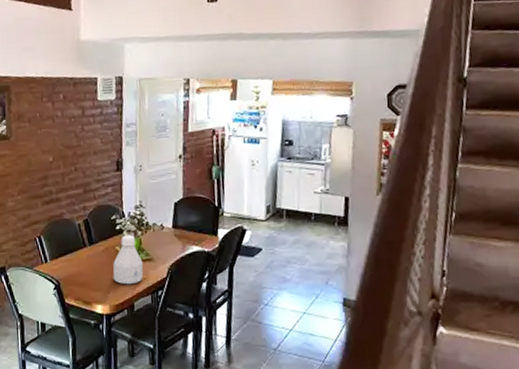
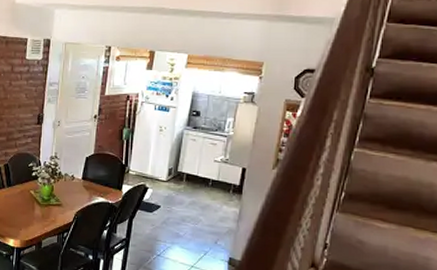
bottle: present [113,235,144,285] -> none [25,181,53,225]

